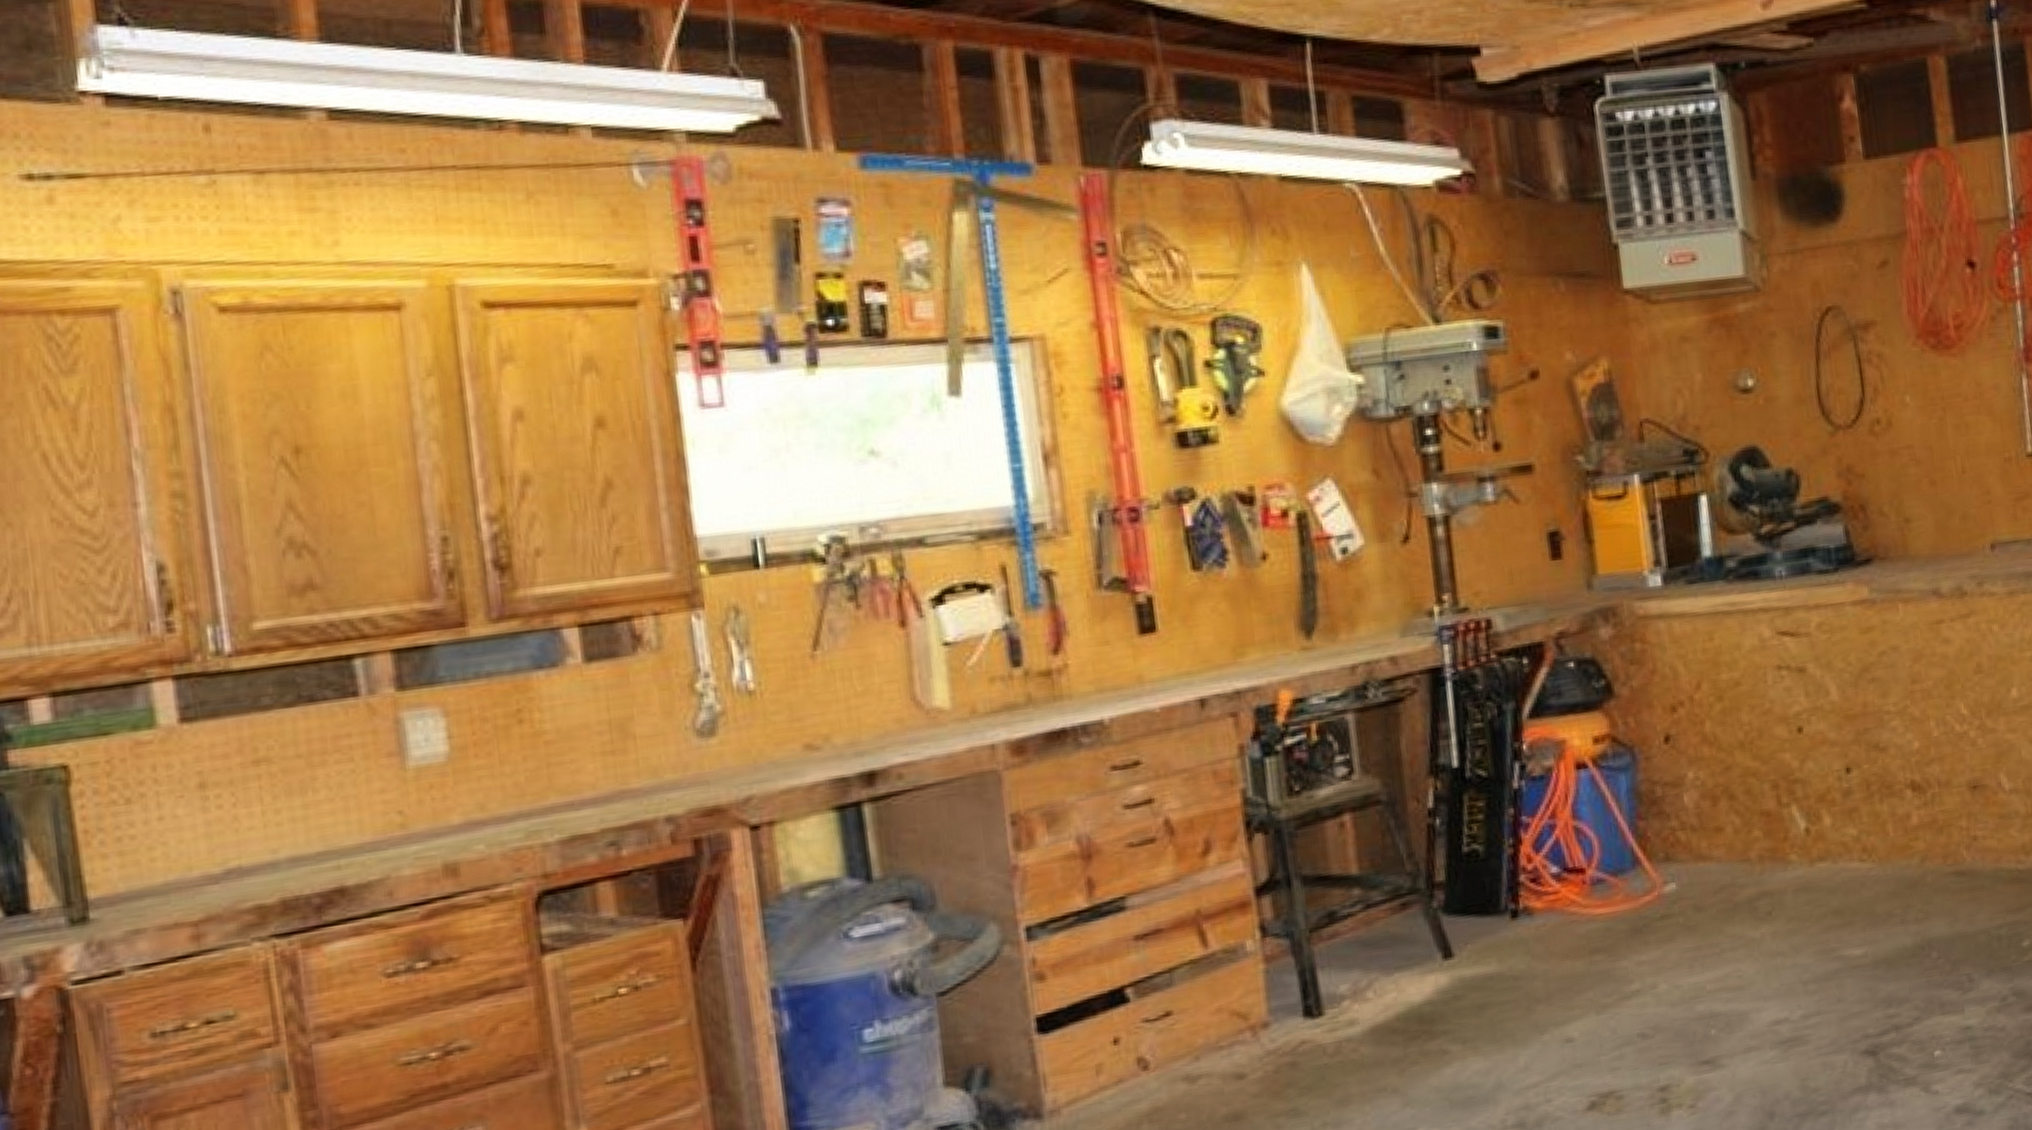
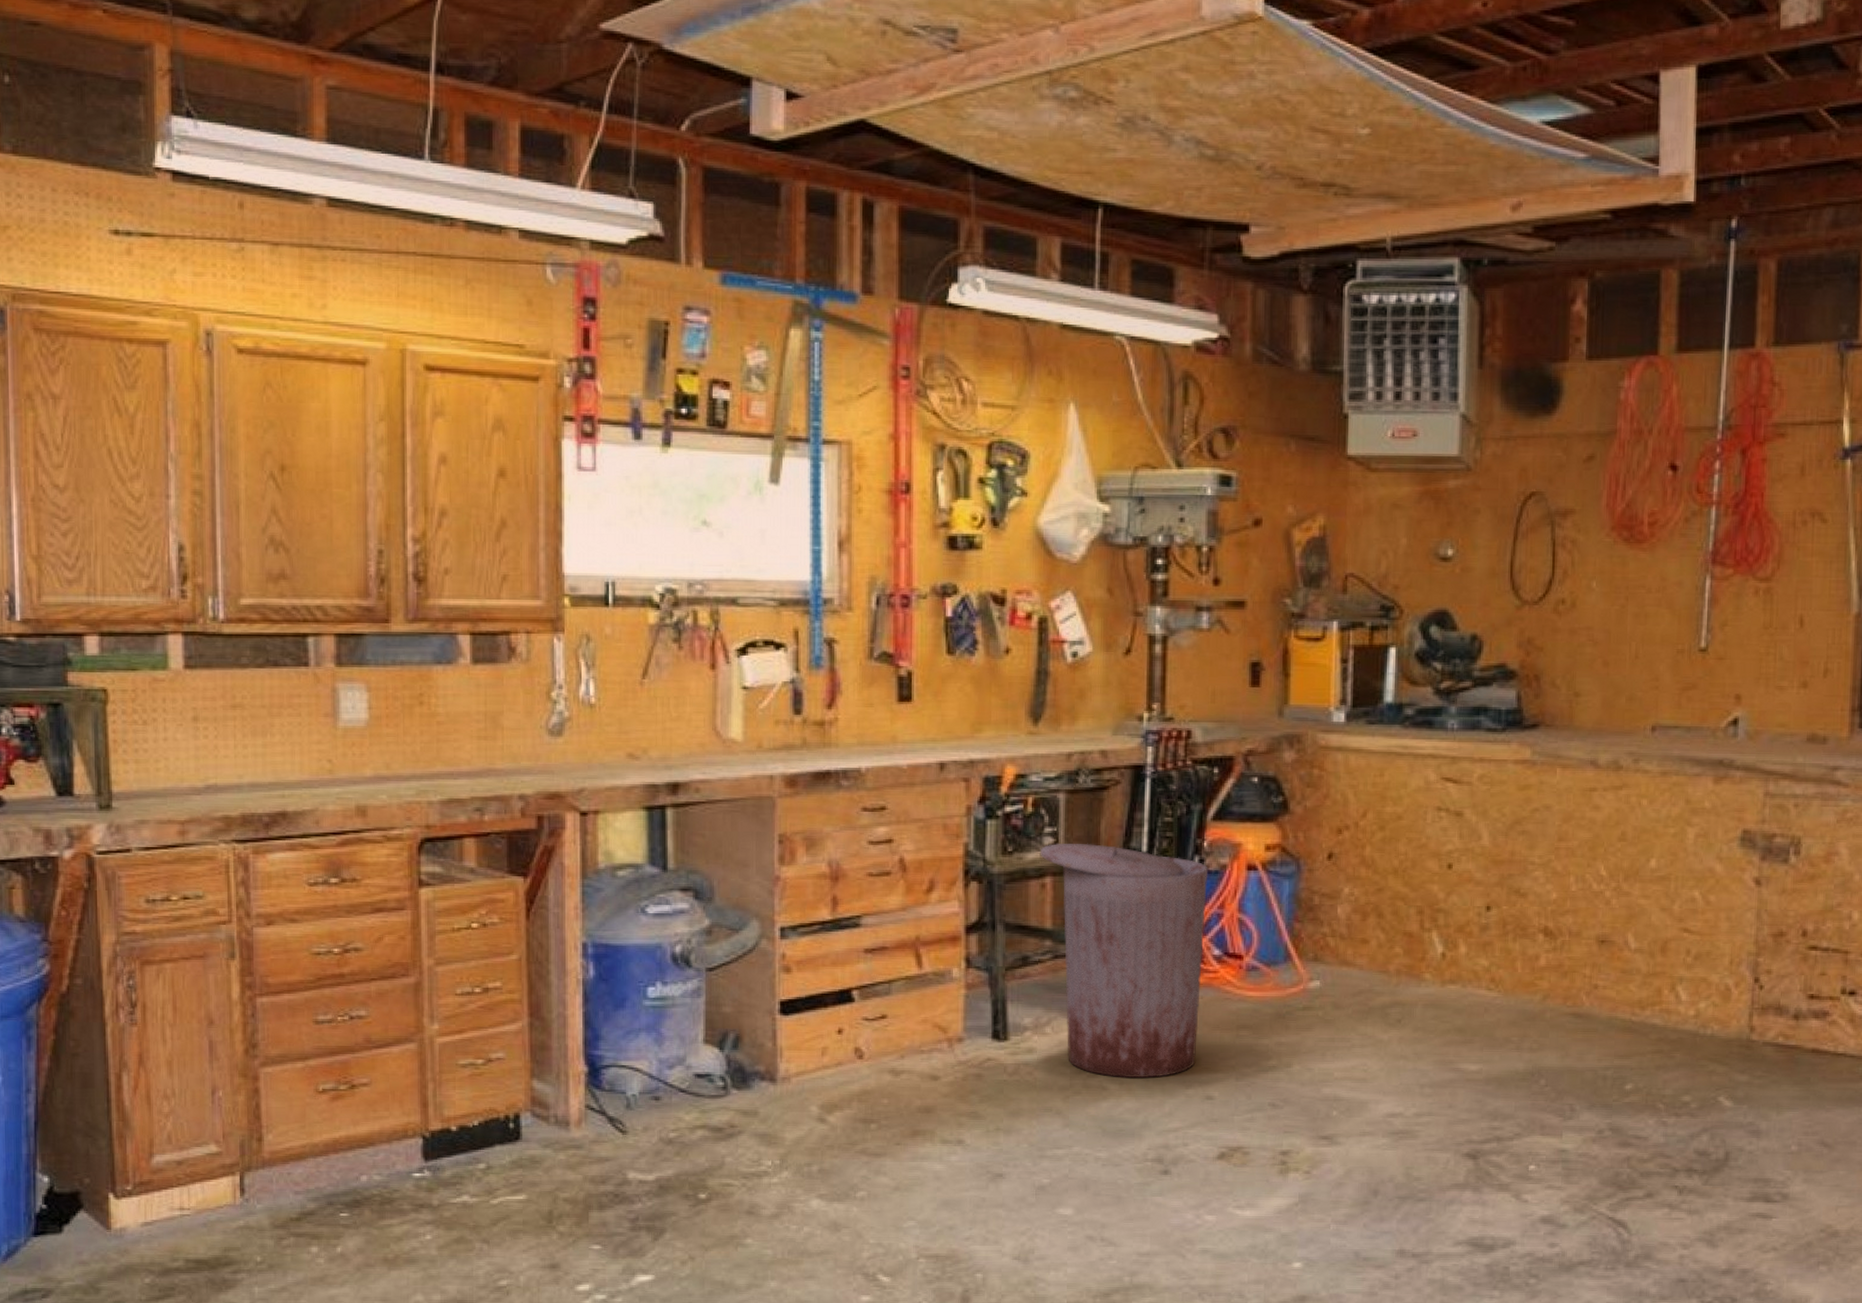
trash can: none [1332,765,1548,1038] -> present [1040,843,1207,1078]

